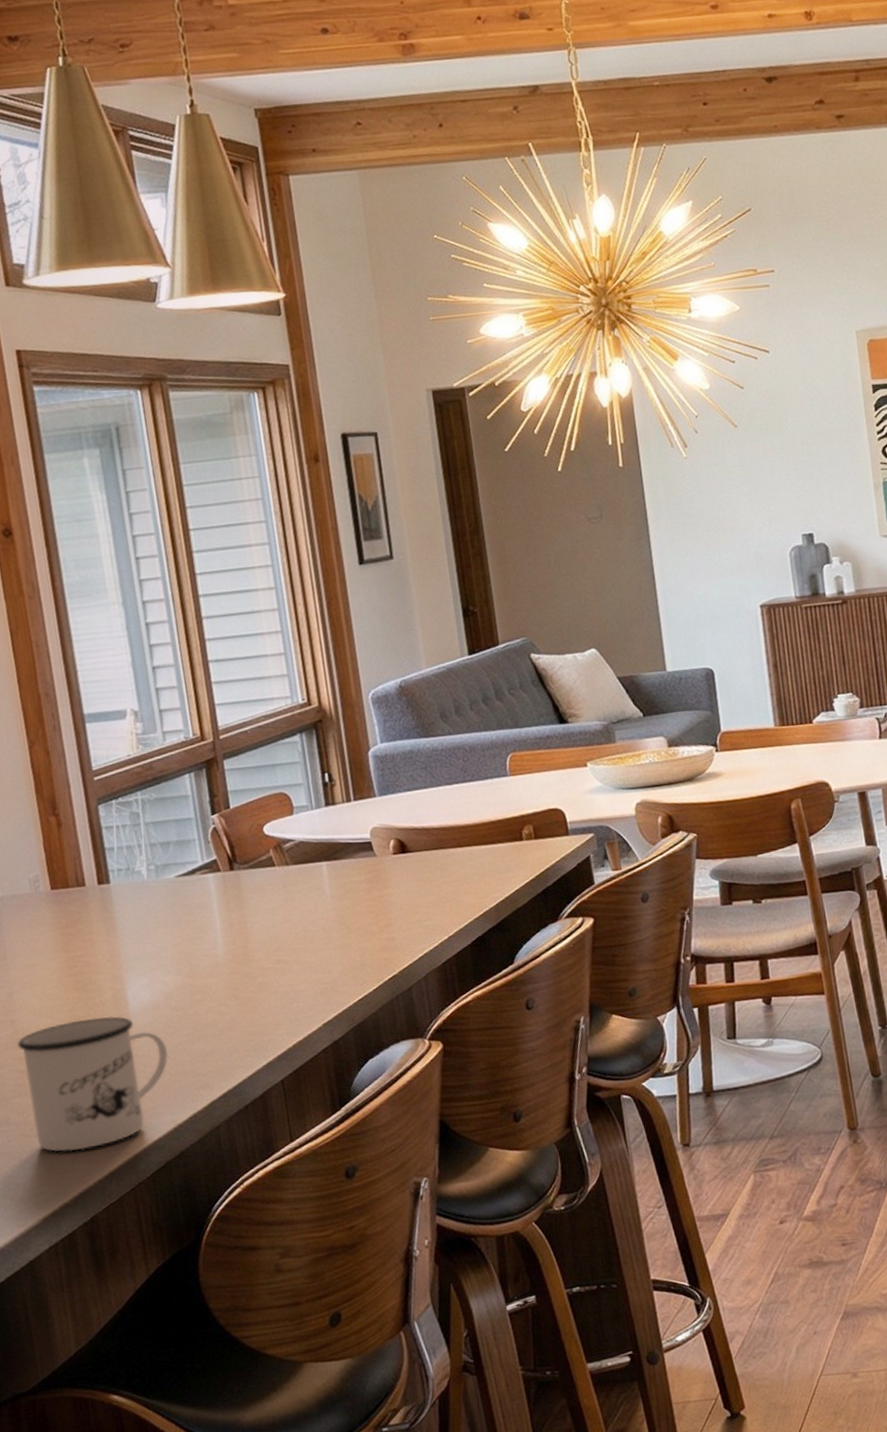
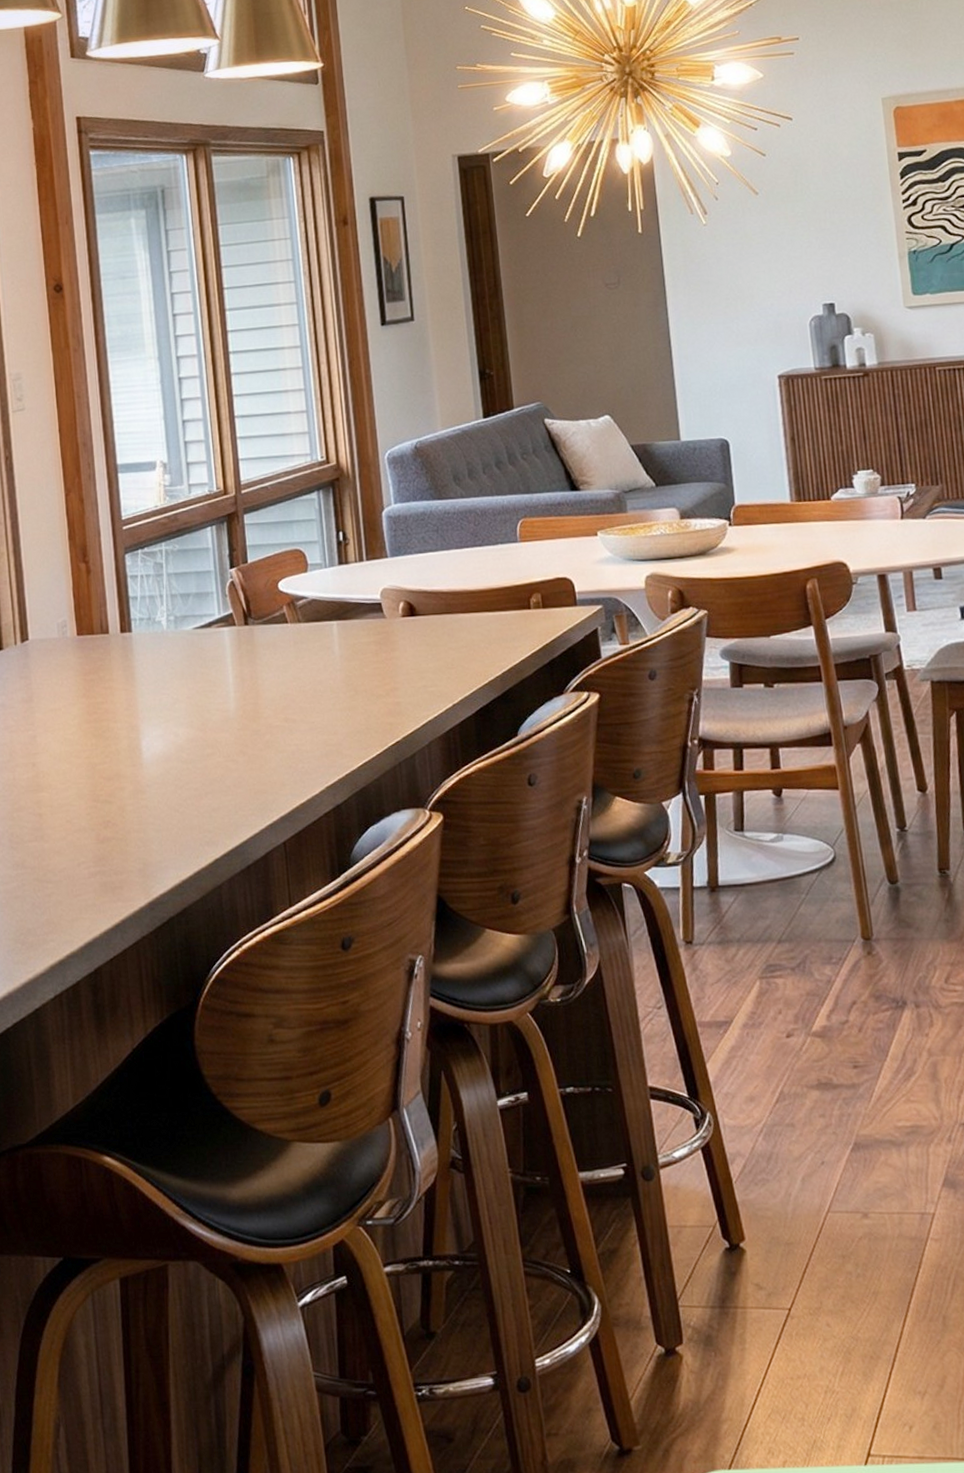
mug: present [16,1016,168,1152] -> none [36,765,177,900]

